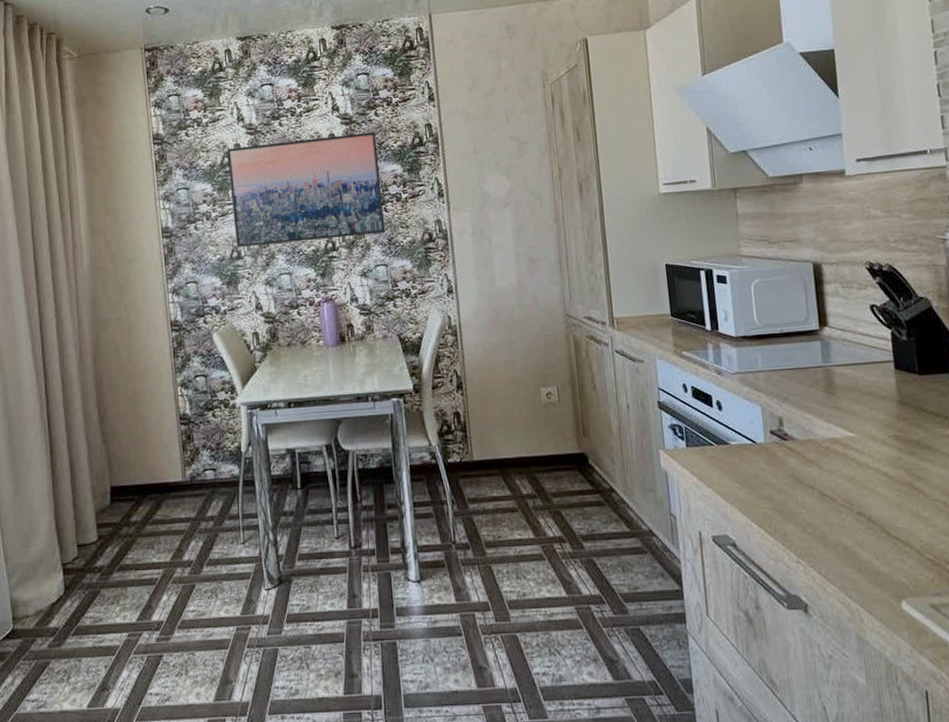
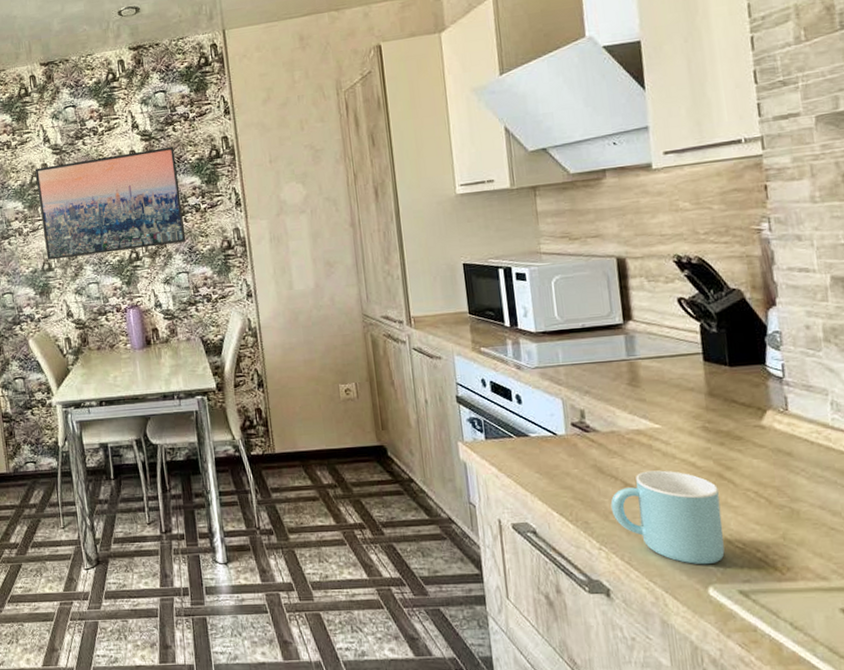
mug: none [808,480,917,578] -> present [610,470,725,565]

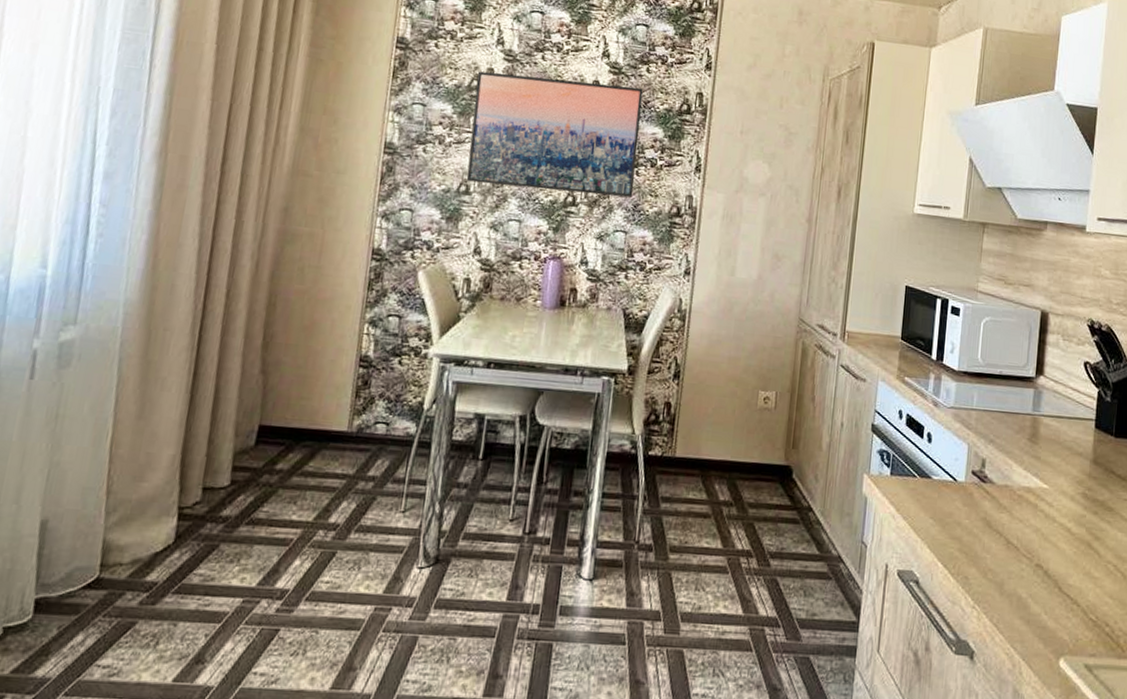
mug: present [610,470,725,565] -> none [991,531,1085,635]

